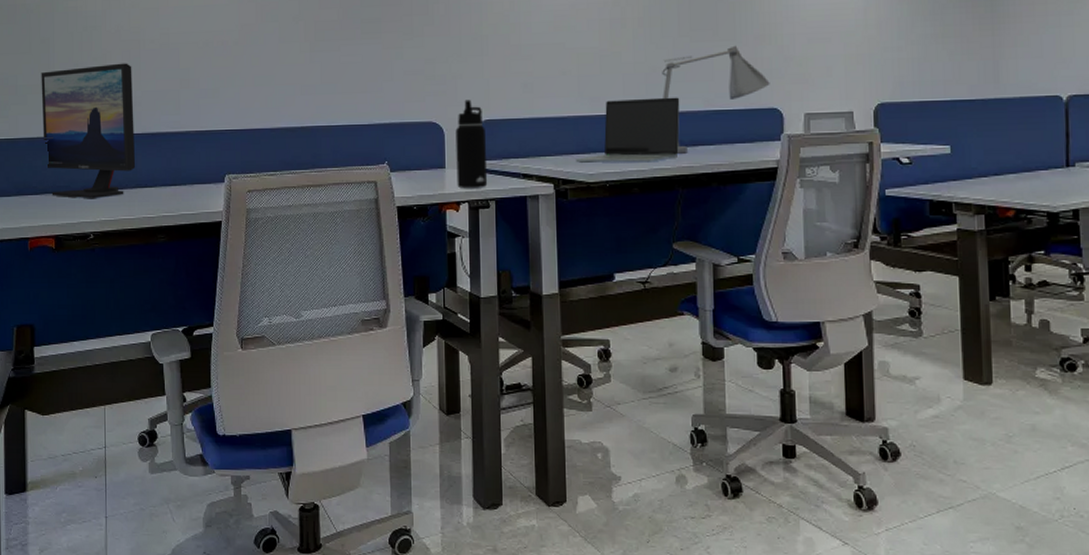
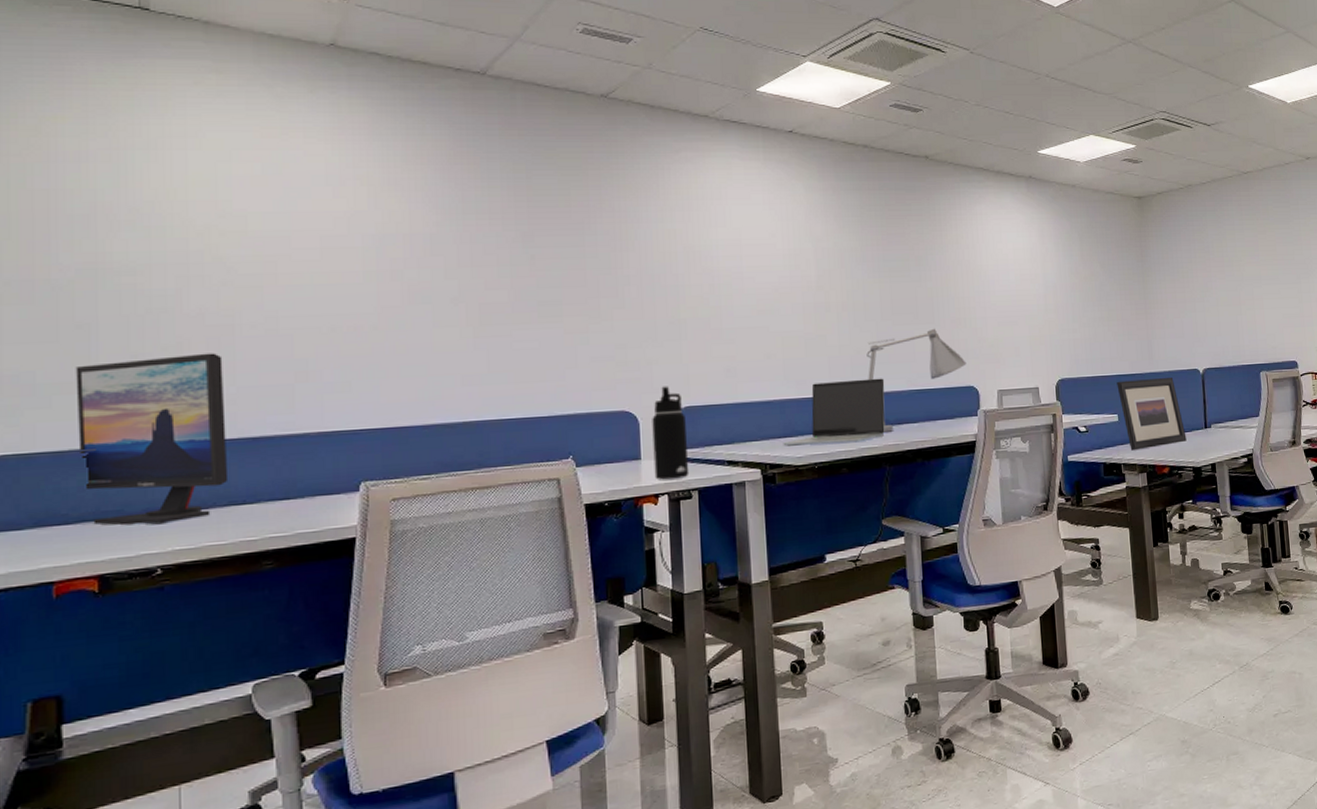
picture frame: none [950,105,1041,188] -> present [1117,378,1187,451]

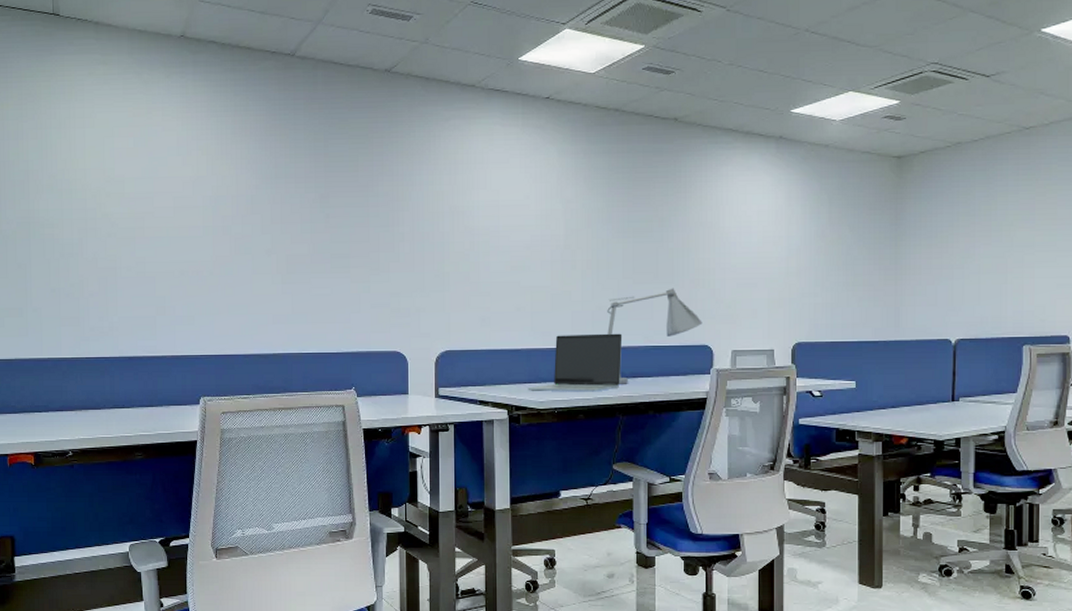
computer monitor: present [75,353,229,525] -> none [18,289,113,419]
water bottle: present [652,386,690,480] -> none [418,331,447,413]
picture frame: present [1117,378,1187,451] -> none [857,347,930,419]

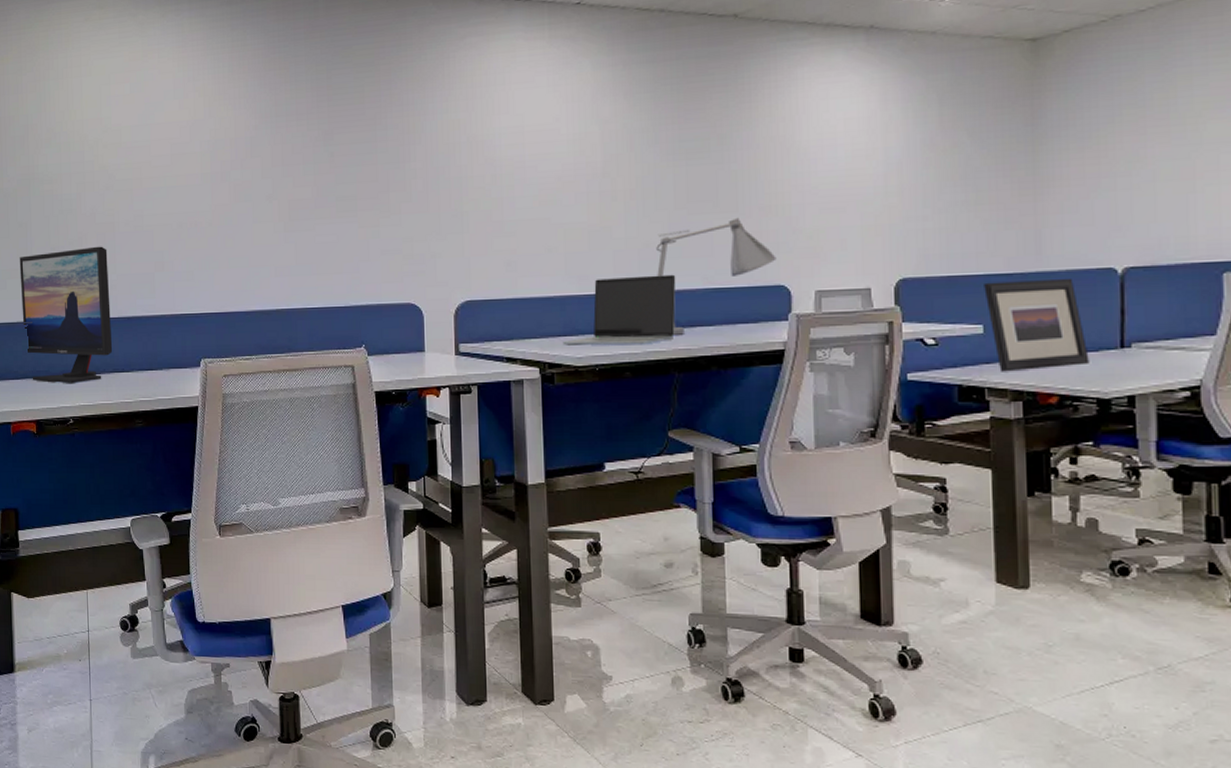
computer monitor: none [18,289,113,419] -> present [19,246,113,384]
picture frame: none [857,347,930,419] -> present [984,279,1090,372]

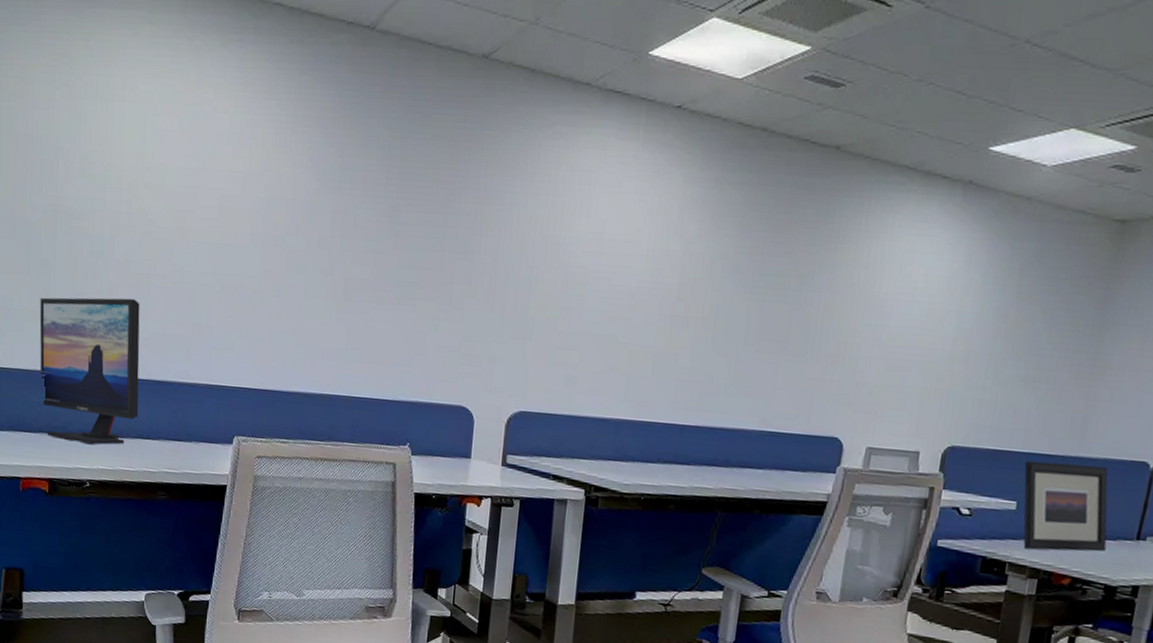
laptop: present [562,274,676,346] -> none [611,406,734,480]
desk lamp: present [656,217,777,335] -> none [716,362,835,475]

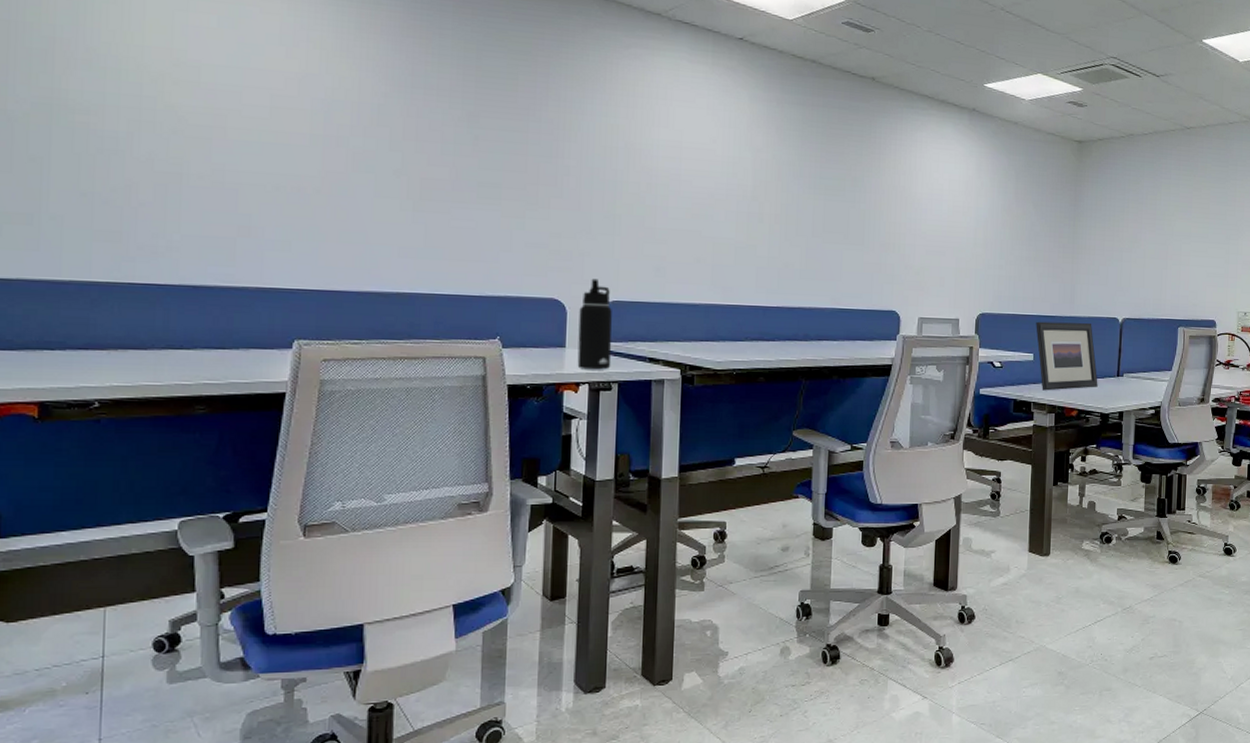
computer monitor: present [39,297,140,445] -> none [26,197,169,360]
water bottle: none [481,386,519,485] -> present [577,278,612,370]

